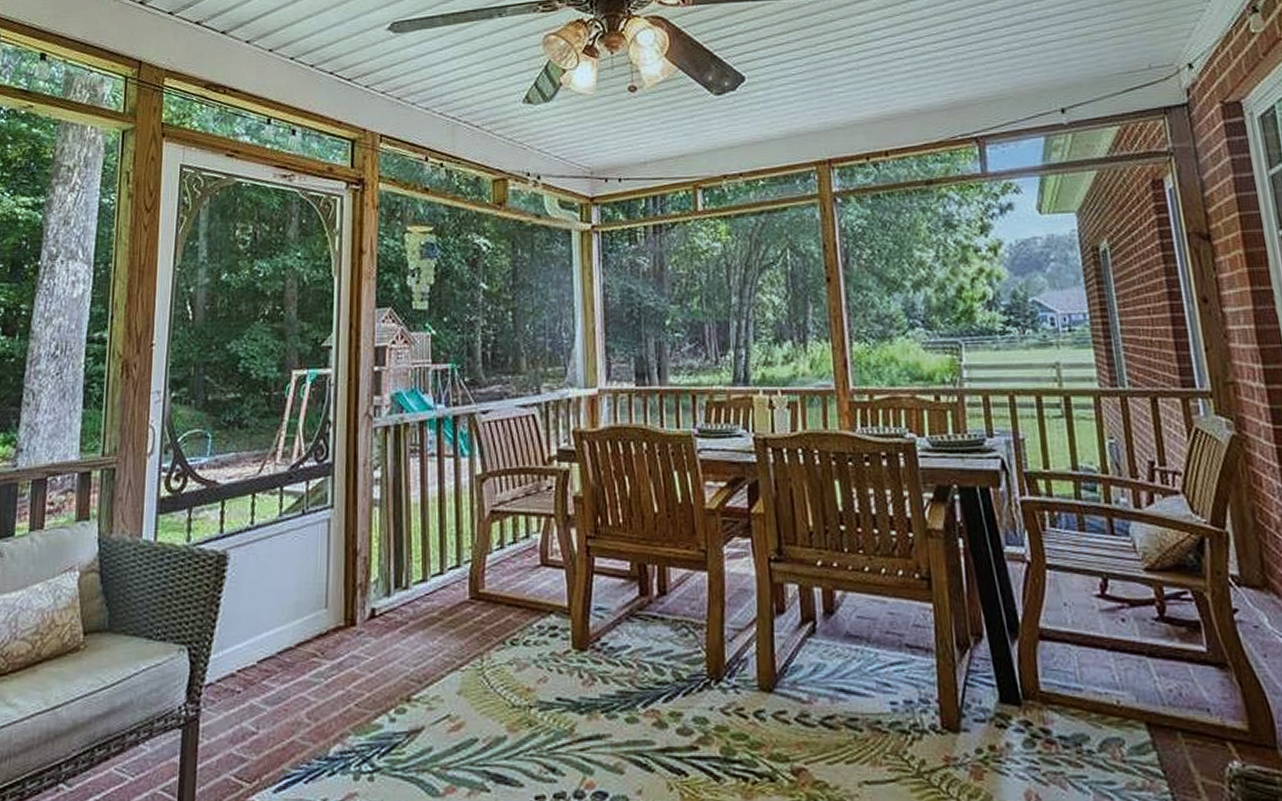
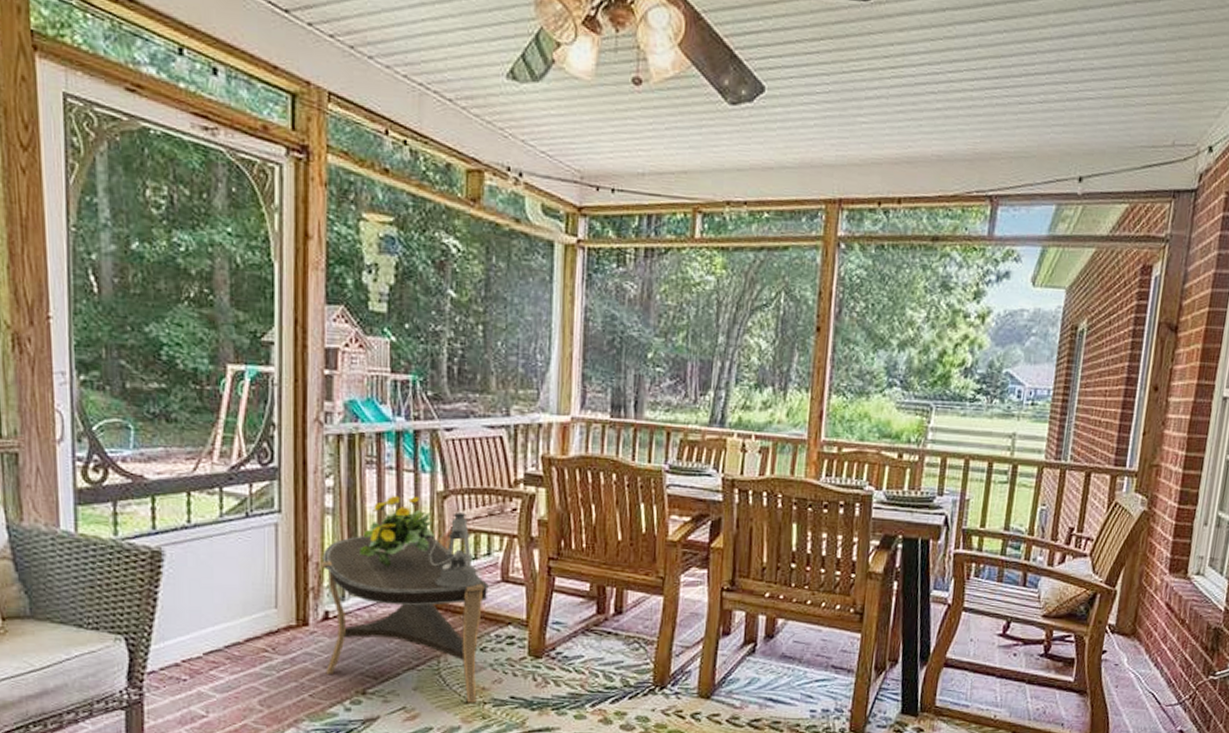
coffee table: none [368,521,530,707] -> present [321,535,490,703]
flowering plant: none [404,482,475,558] -> present [360,496,435,568]
lantern: none [470,490,521,577] -> present [429,508,481,589]

